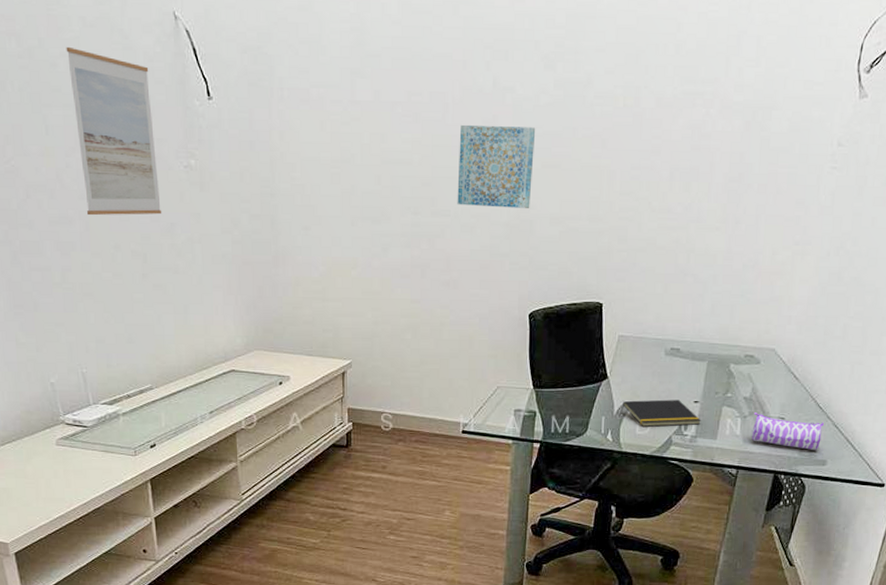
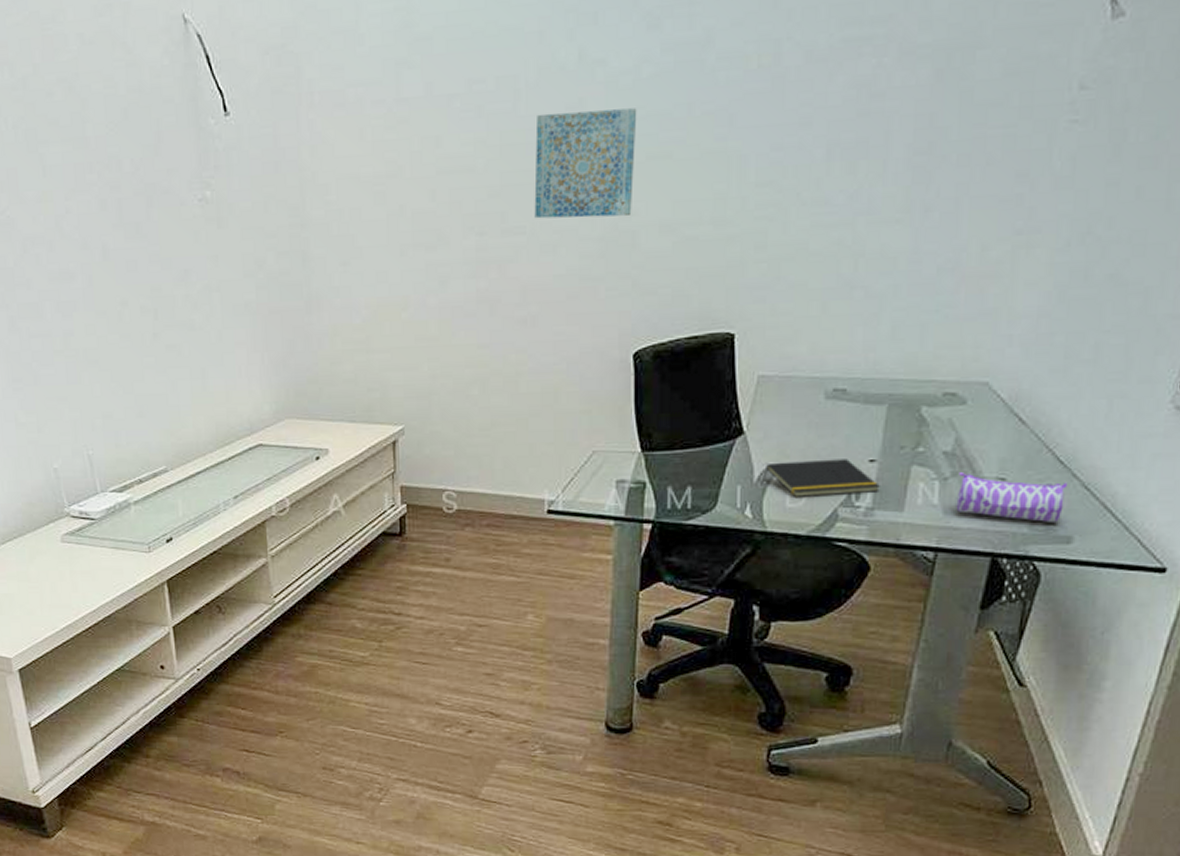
wall art: present [66,46,162,216] -> none [63,70,175,268]

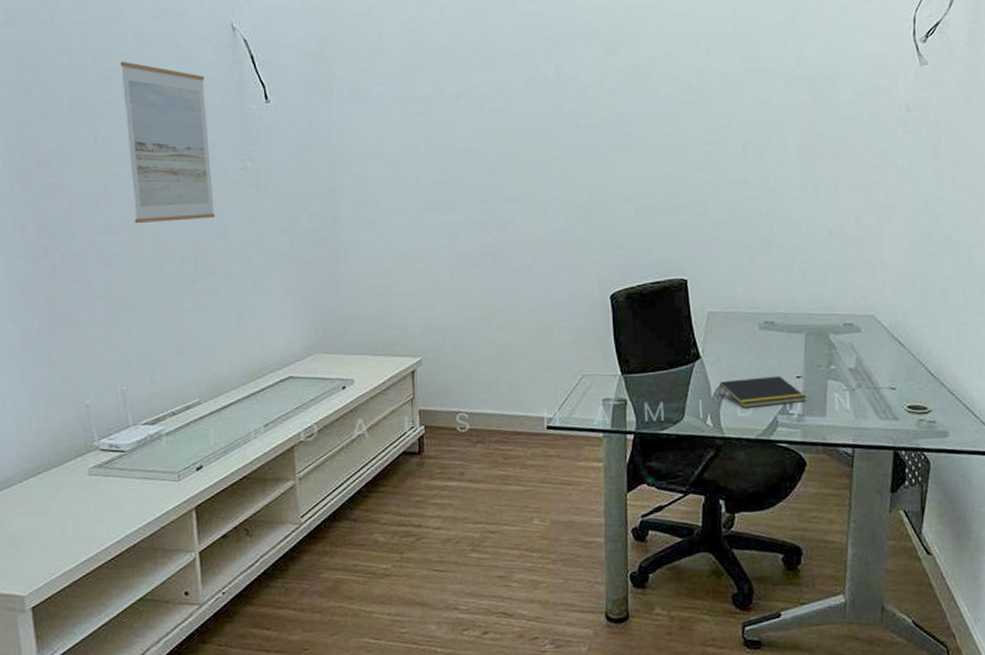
wall art: none [63,70,175,268] -> present [120,61,216,224]
wall art: present [534,108,637,219] -> none [525,111,603,190]
pencil case: present [956,472,1067,522] -> none [862,384,939,421]

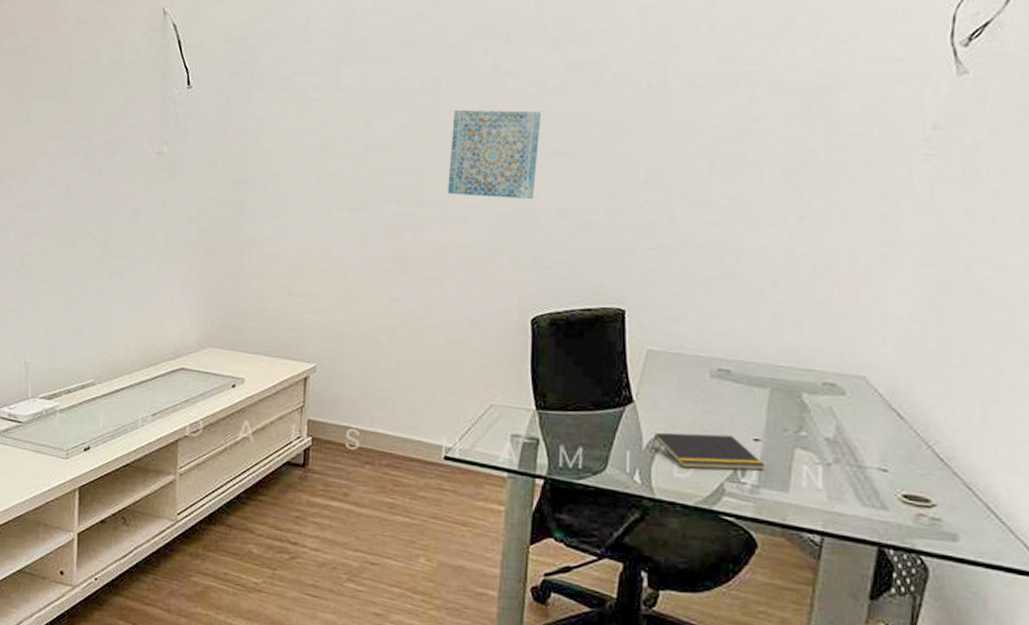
wall art: present [120,61,216,224] -> none [55,42,133,201]
wall art: none [525,111,603,190] -> present [447,109,542,199]

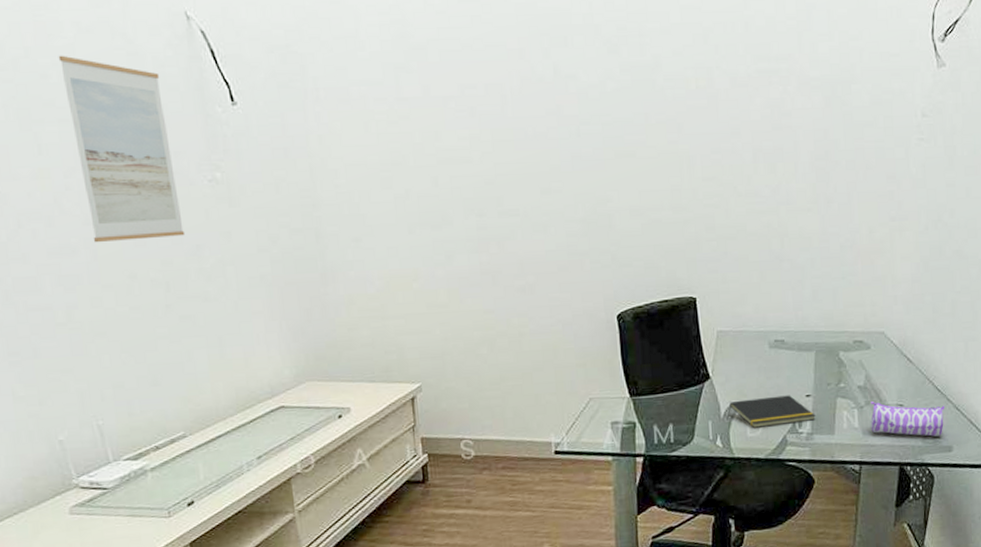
wall art: none [55,42,133,201] -> present [58,55,186,243]
wall art: present [447,109,542,199] -> none [522,115,607,203]
pencil case: none [840,460,948,518] -> present [871,401,944,437]

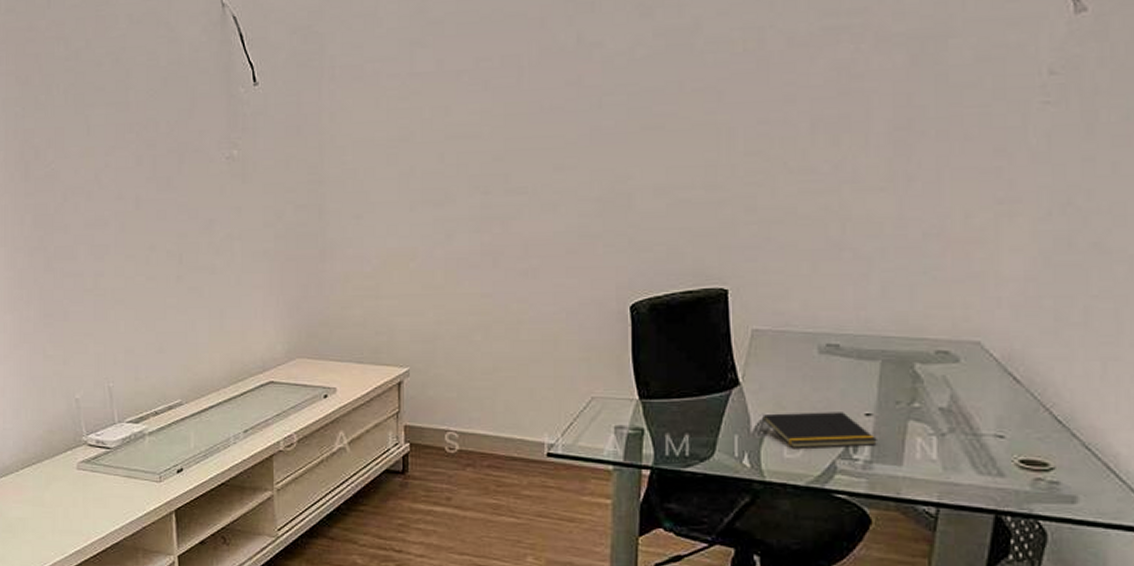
wall art: present [58,55,186,243] -> none [112,45,201,216]
pencil case: present [871,401,944,437] -> none [955,429,1067,481]

